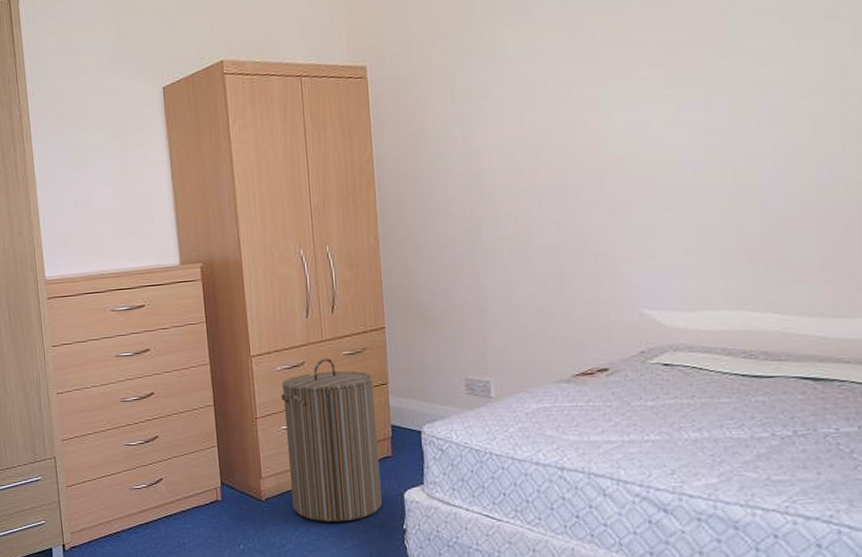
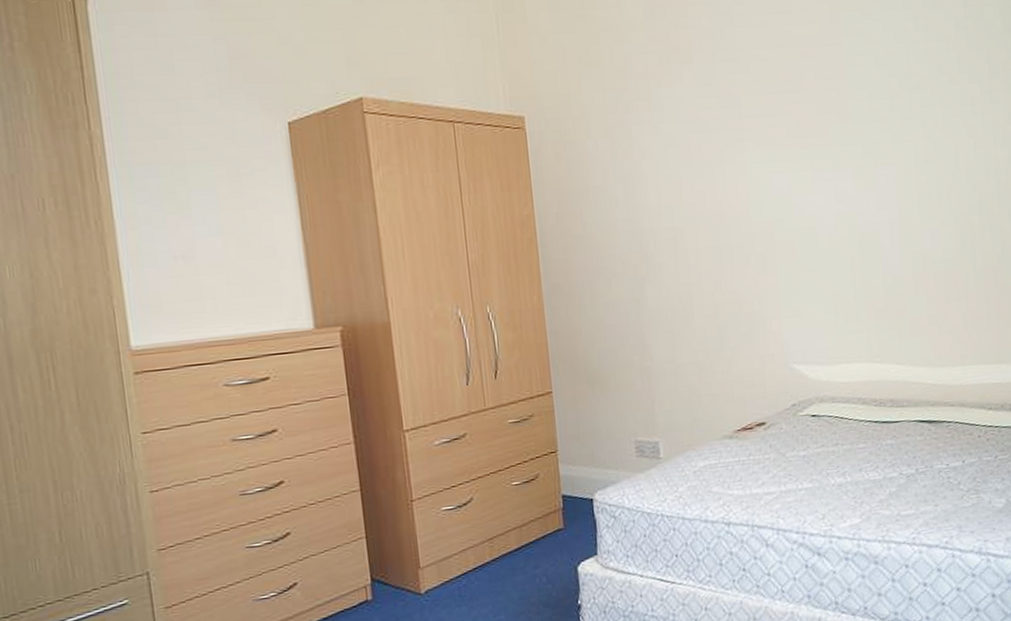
laundry hamper: present [280,357,383,522] -> none [439,427,556,609]

